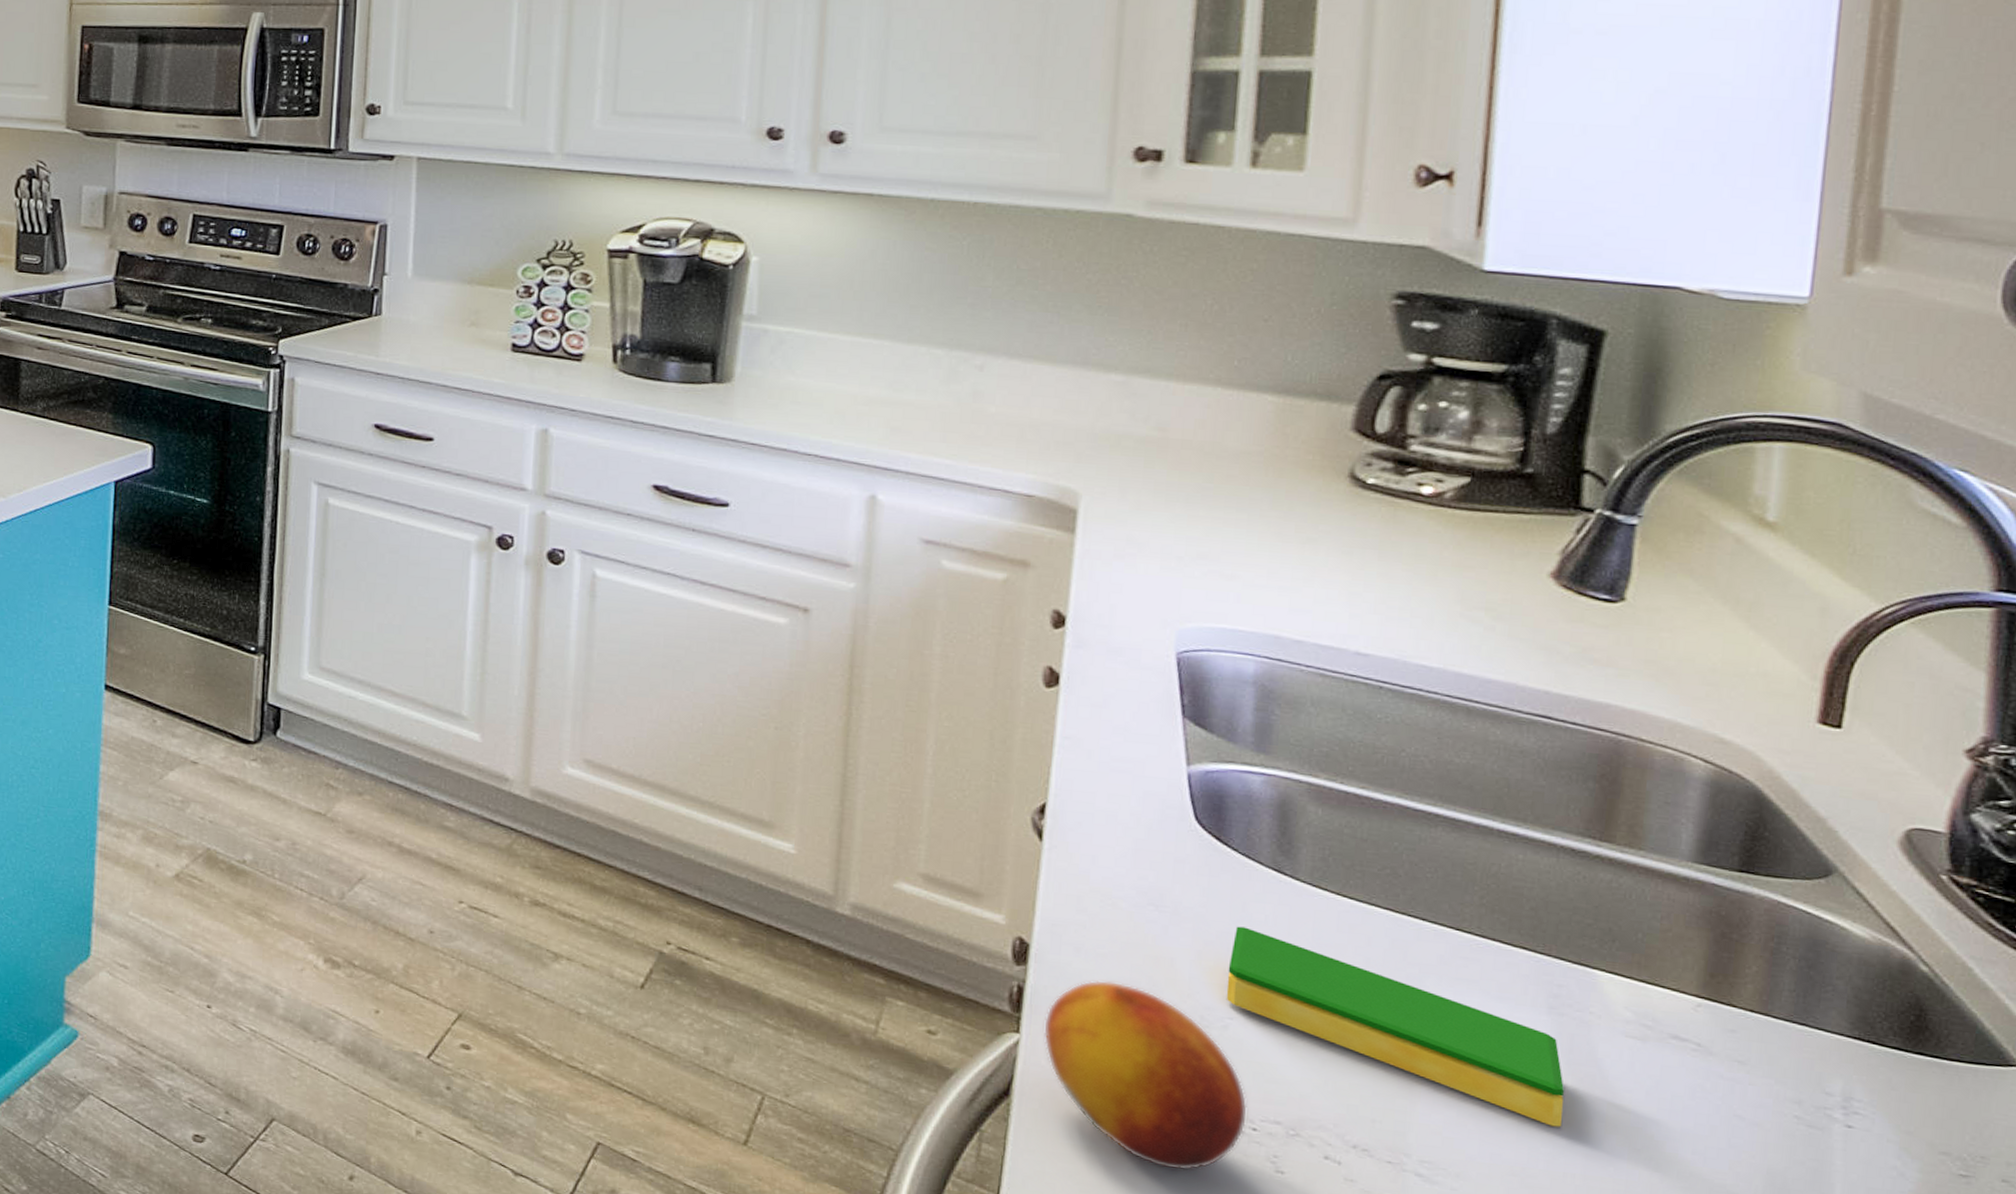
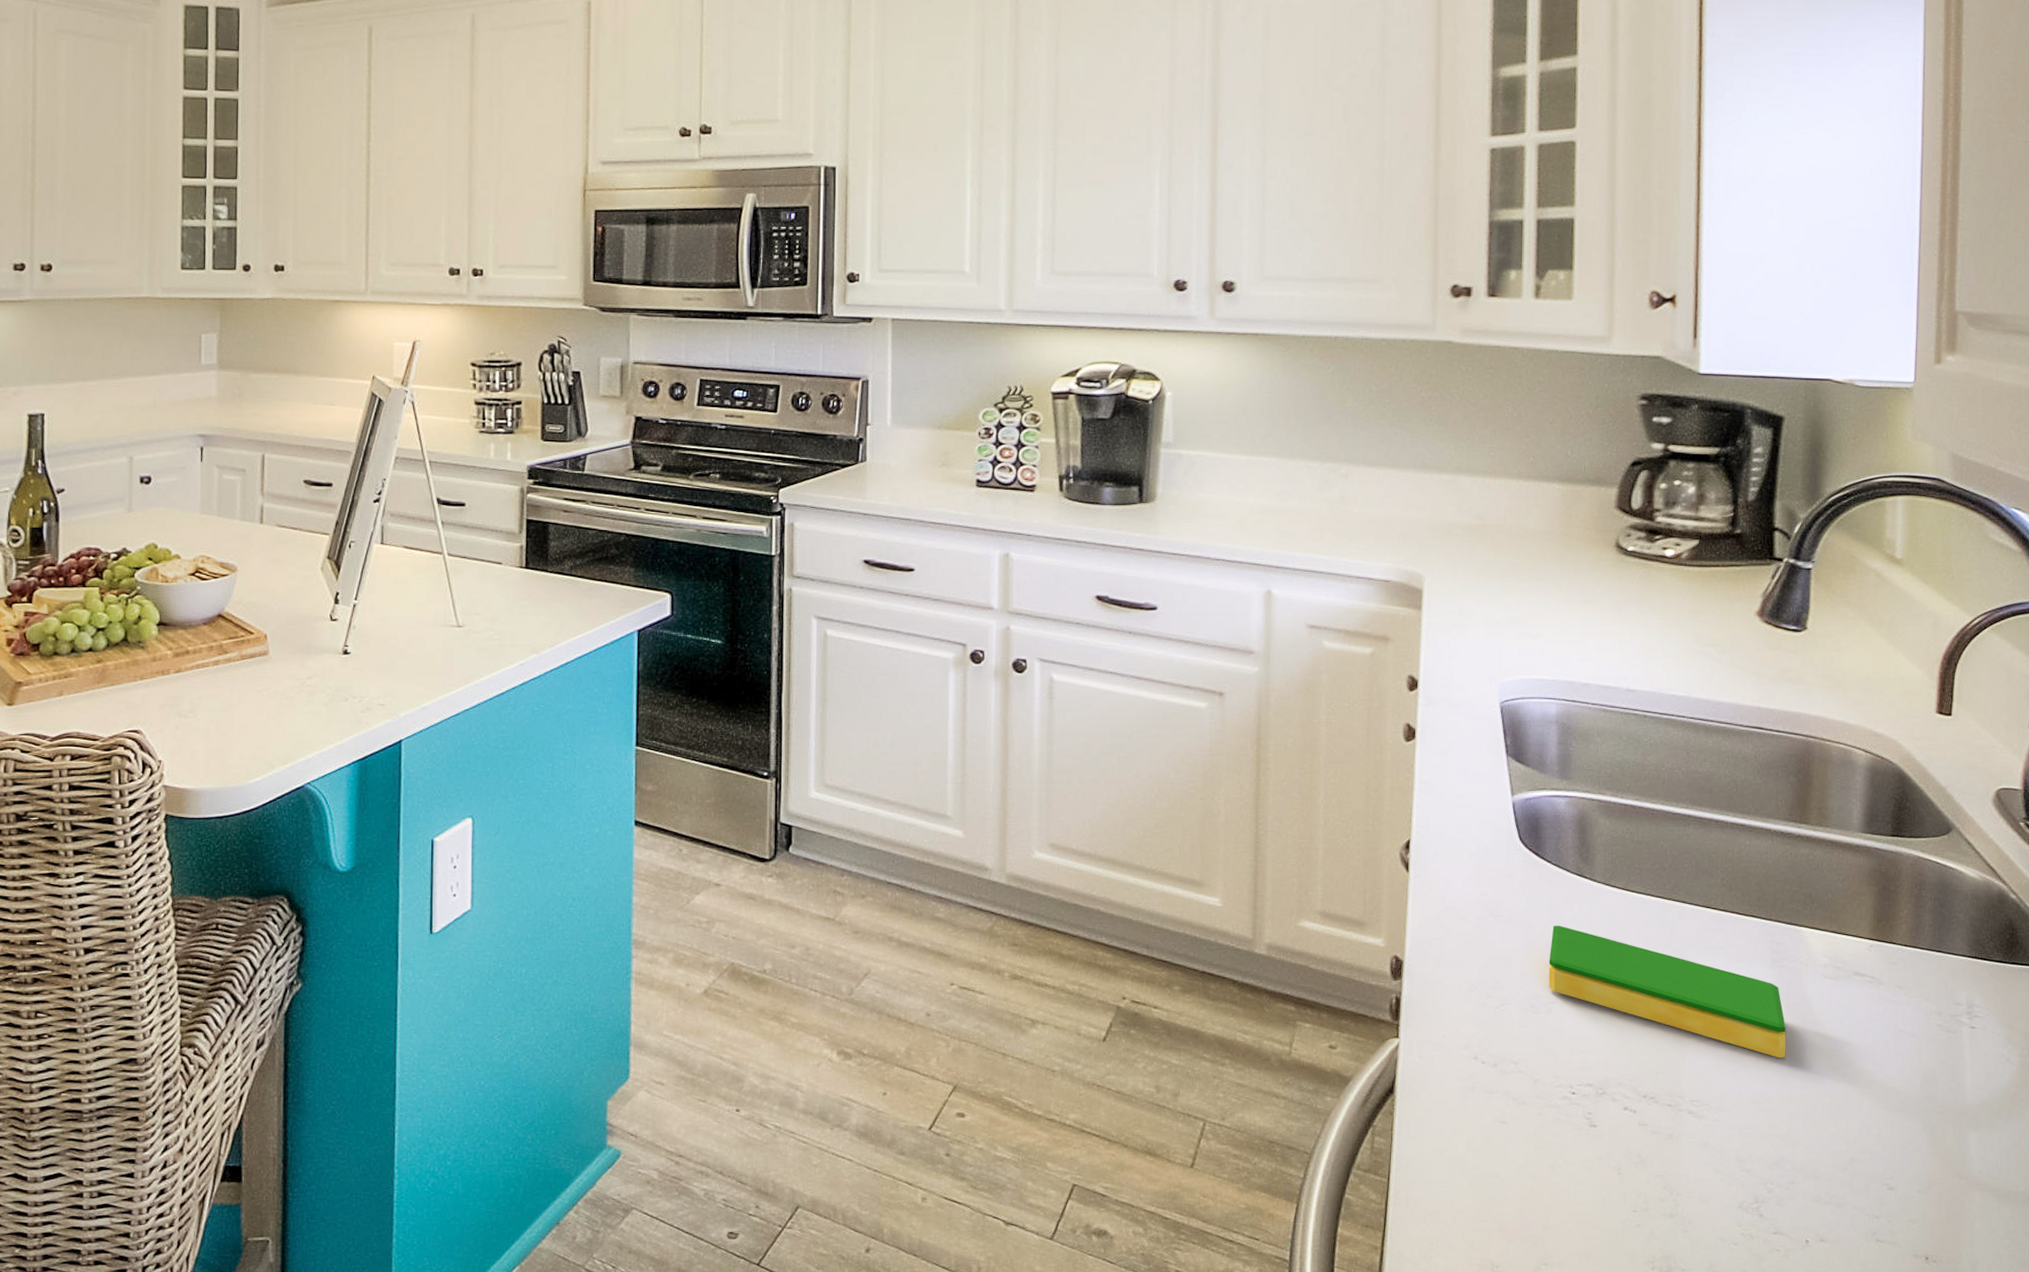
fruit: present [1043,980,1248,1171] -> none [1417,983,1569,1136]

